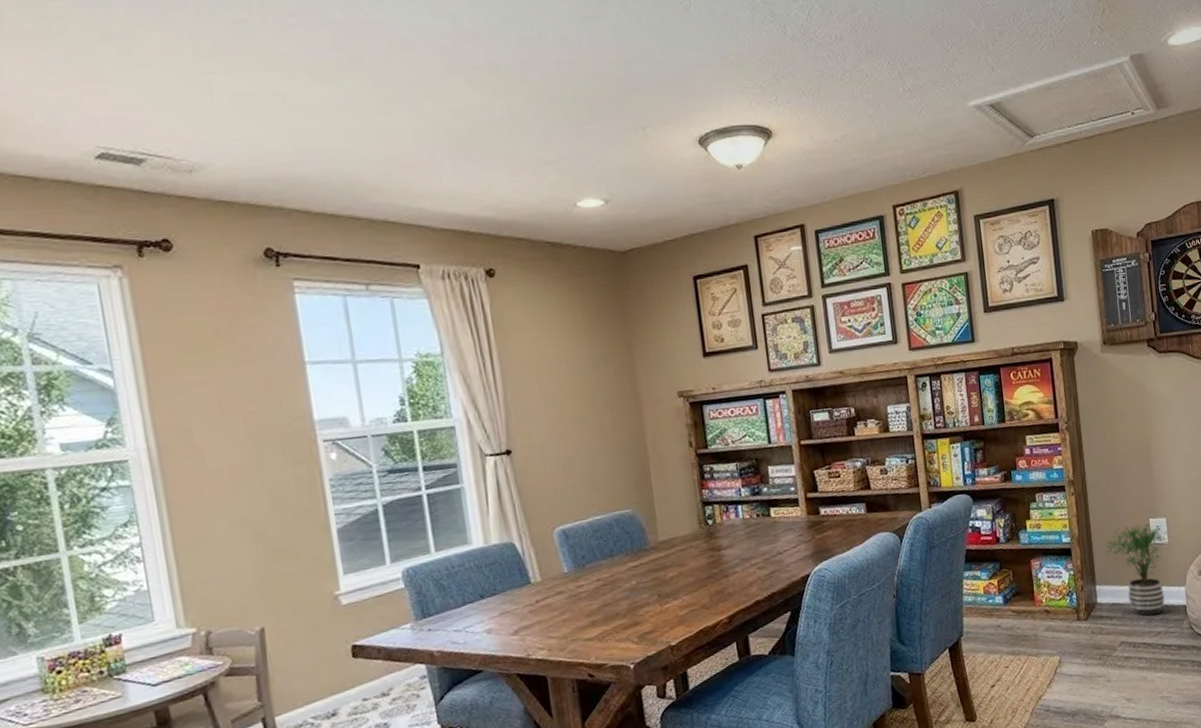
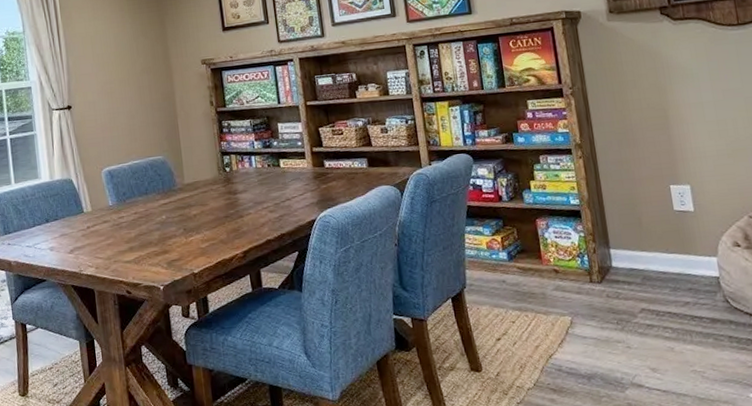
potted plant: present [1106,524,1170,616] -> none [620,189,696,285]

